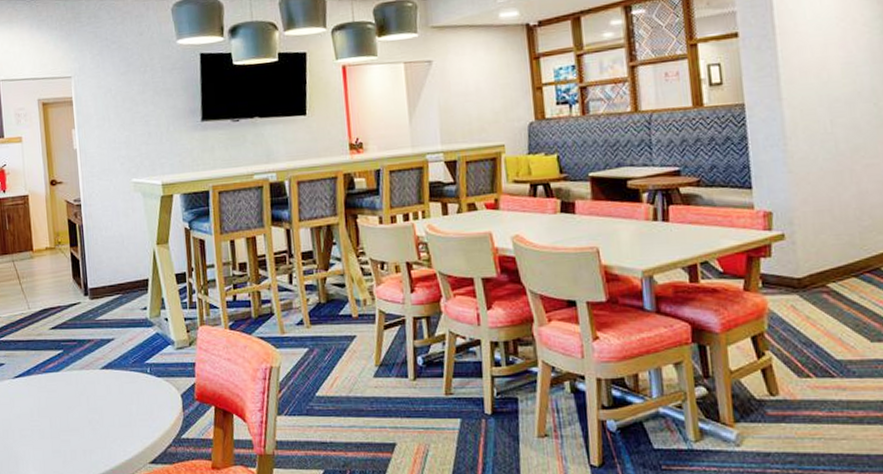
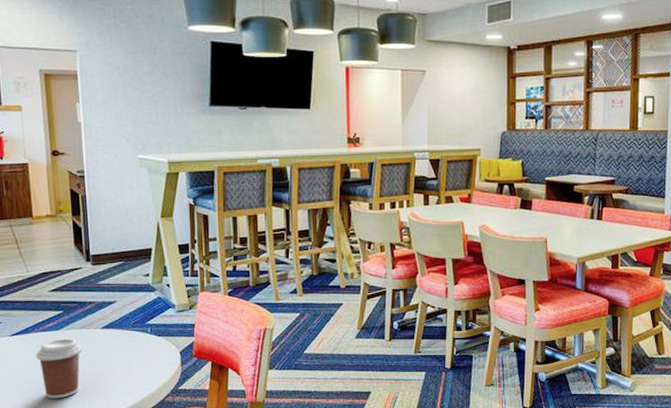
coffee cup: none [37,380,83,449] -> present [35,338,83,399]

